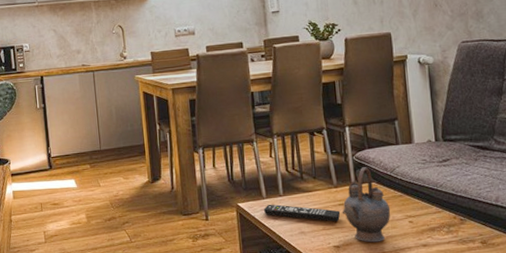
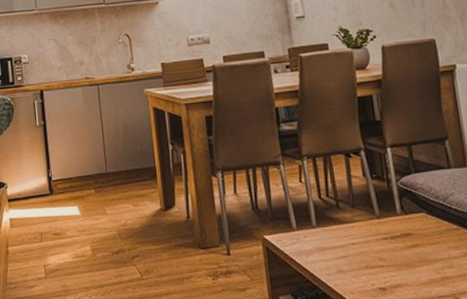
remote control: present [264,204,341,222] -> none [294,237,386,259]
teapot: present [342,167,391,243] -> none [387,194,446,285]

